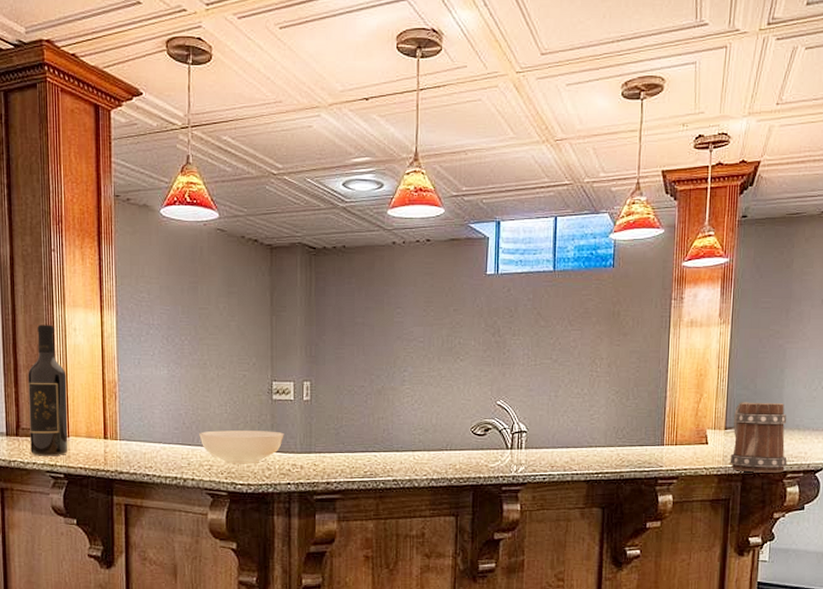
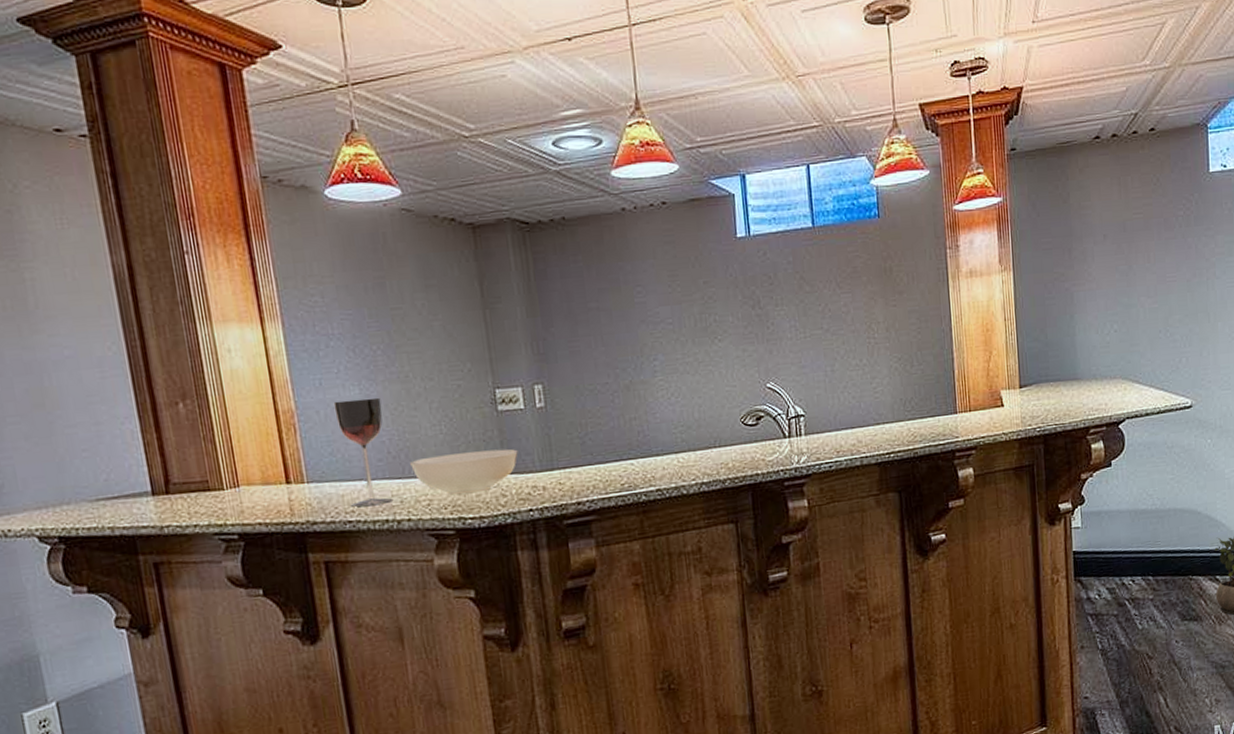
wine bottle: present [28,325,68,456] -> none [172,347,241,516]
wineglass: none [147,378,183,464] -> present [333,397,394,507]
beer mug: present [730,402,787,473] -> none [1027,352,1089,433]

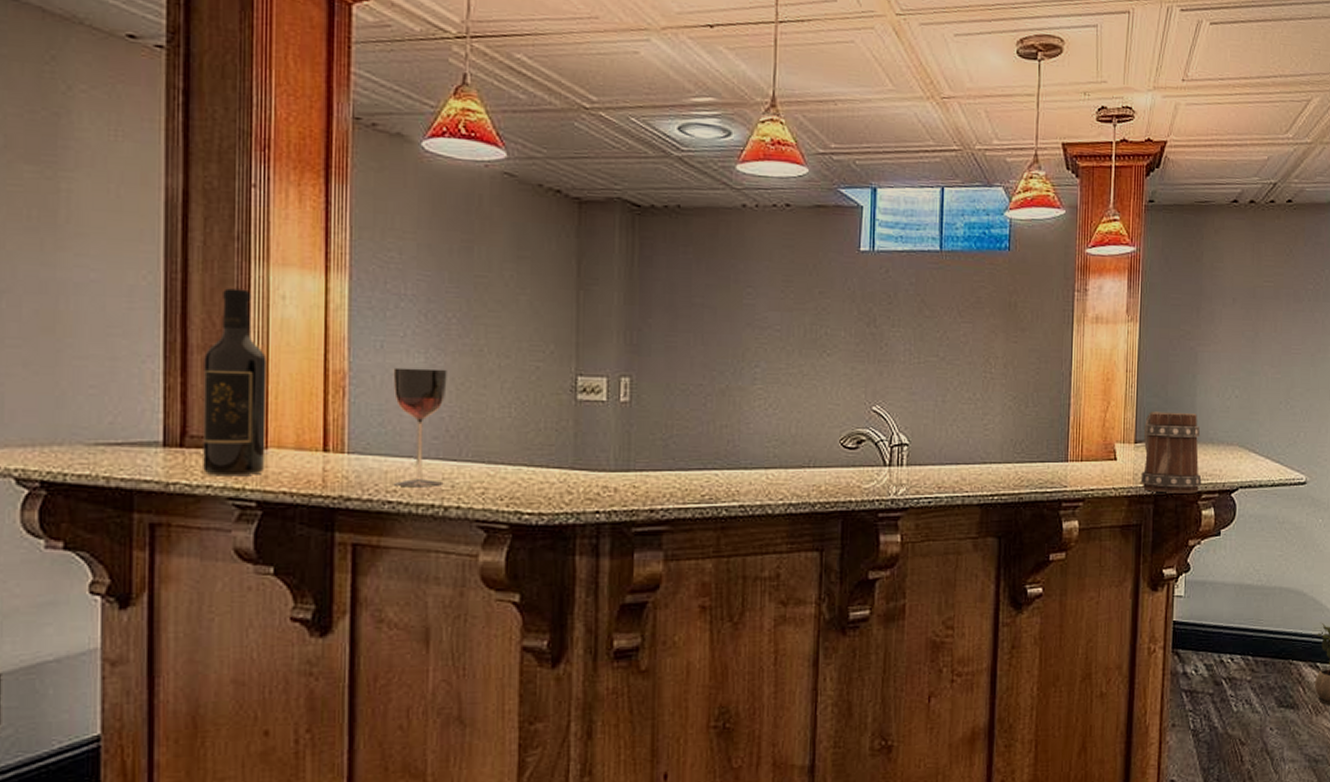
wine bottle: none [172,347,241,516] -> present [203,288,267,477]
bowl: present [410,448,518,495] -> none [469,440,592,486]
beer mug: none [1027,352,1089,433] -> present [1140,411,1202,493]

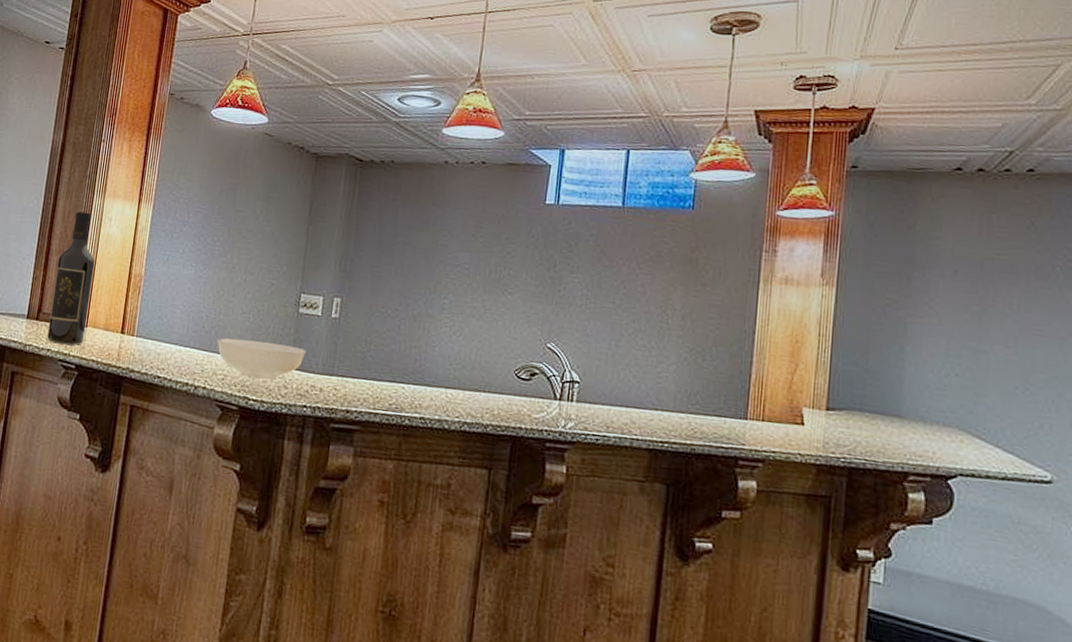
wineglass: present [393,367,447,486] -> none [163,276,209,369]
bowl: none [469,440,592,486] -> present [217,338,307,380]
beer mug: present [1140,411,1202,493] -> none [832,379,909,474]

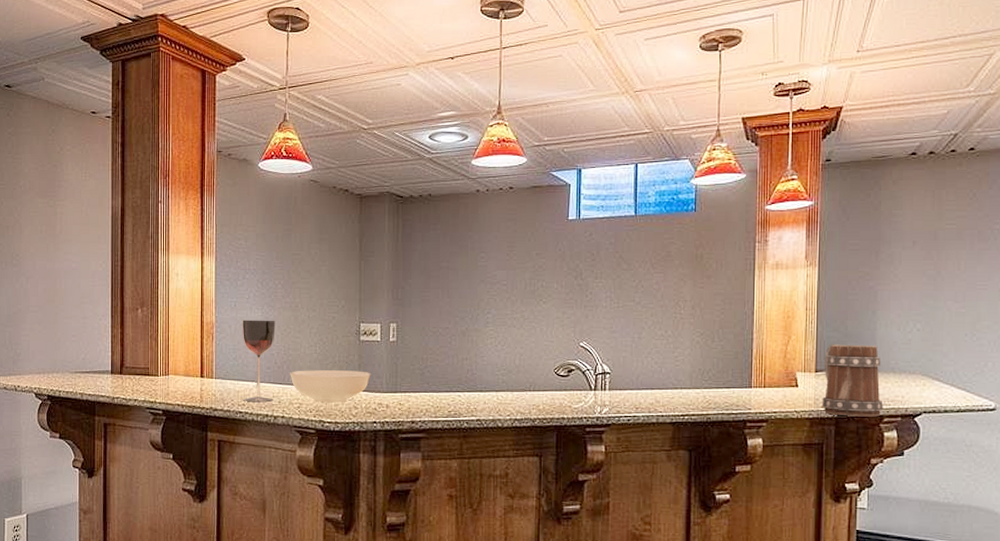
wine bottle: present [47,211,95,345] -> none [133,270,168,394]
wineglass: none [163,276,209,369] -> present [242,320,276,402]
beer mug: none [832,379,909,474] -> present [822,344,883,417]

